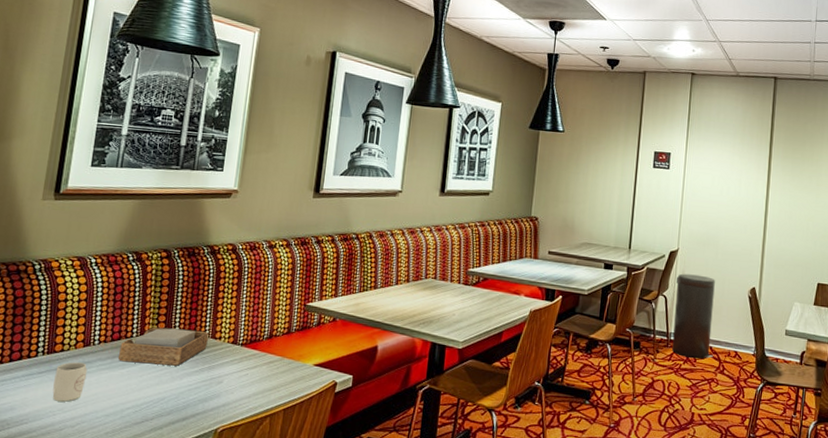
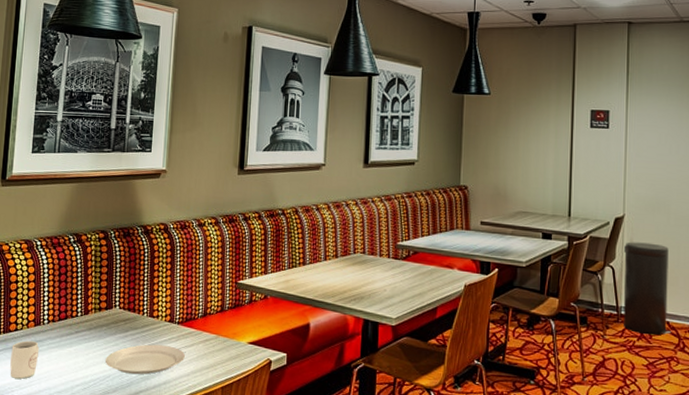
napkin holder: present [118,327,209,366] -> none [65,306,147,344]
plate: none [161,366,247,397] -> present [105,344,185,375]

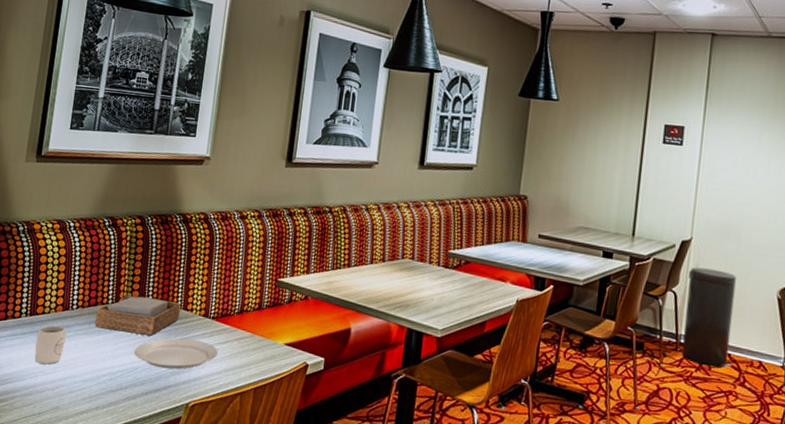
napkin holder: none [65,306,147,344] -> present [94,295,181,336]

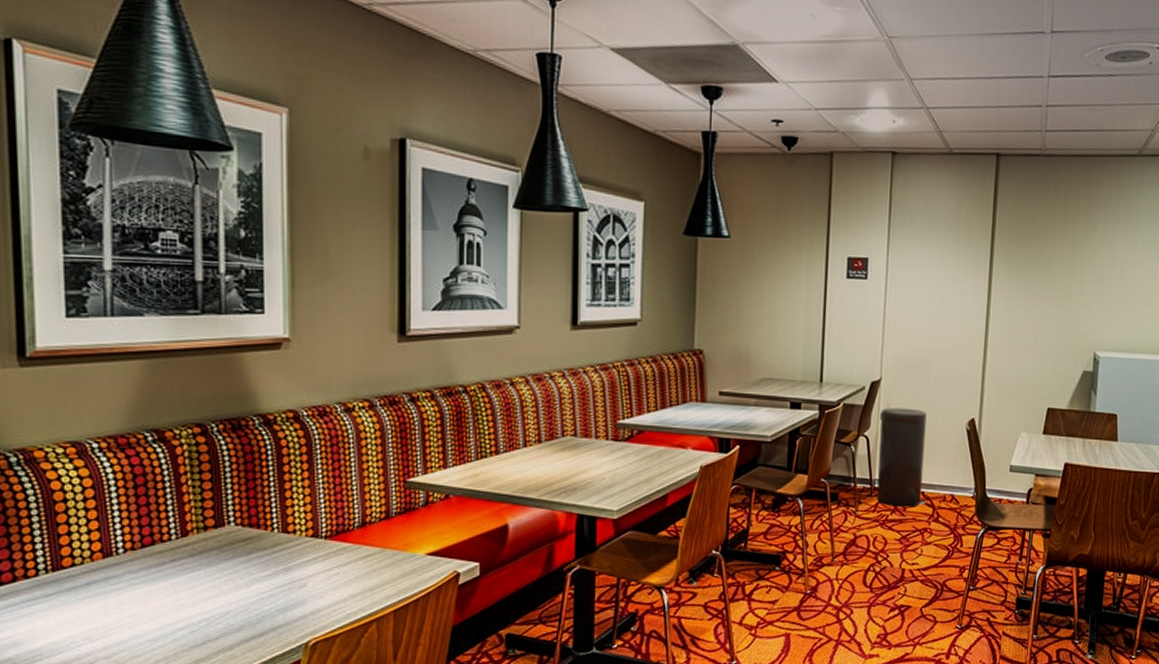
mug: present [34,325,67,365] -> none [69,578,115,629]
napkin holder: present [94,295,181,336] -> none [154,524,278,572]
plate: present [134,338,218,369] -> none [221,567,338,607]

